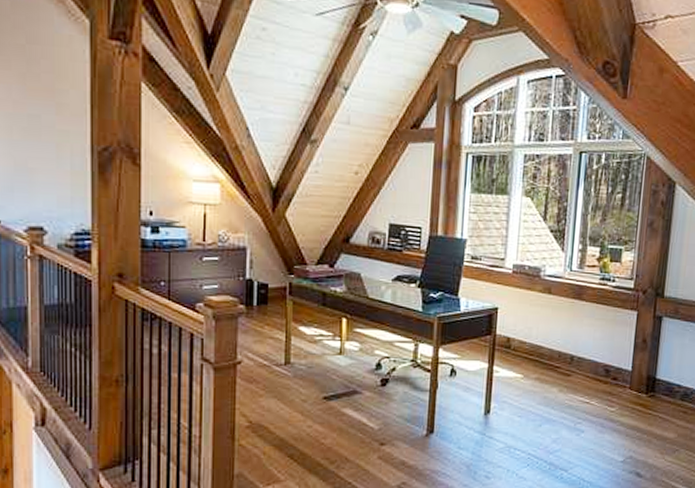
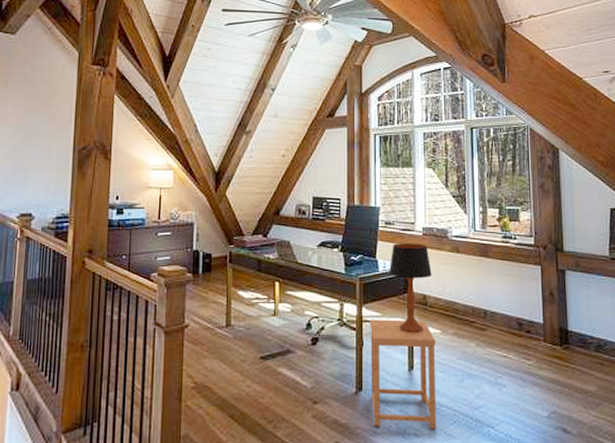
side table: none [443,361,516,472] -> present [370,319,437,430]
table lamp: none [472,280,519,377] -> present [389,243,432,333]

